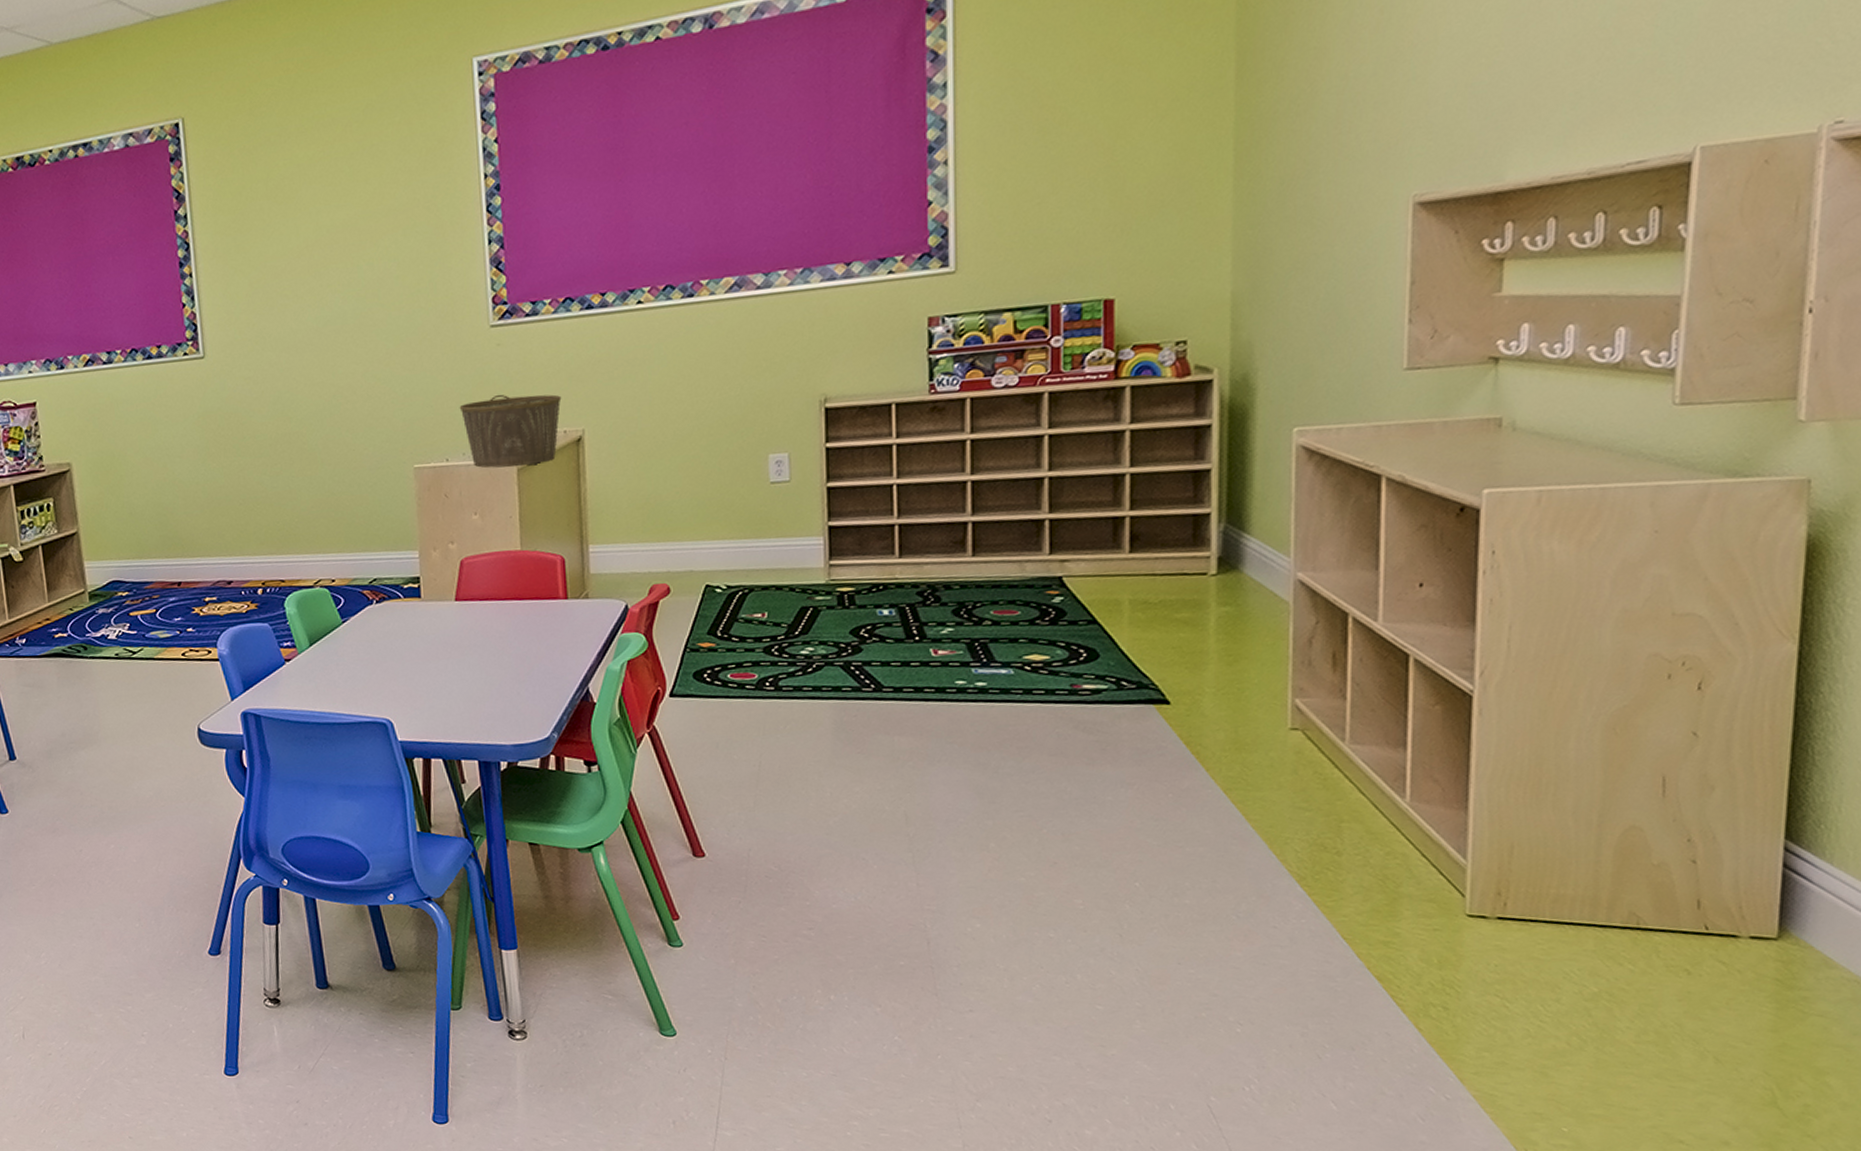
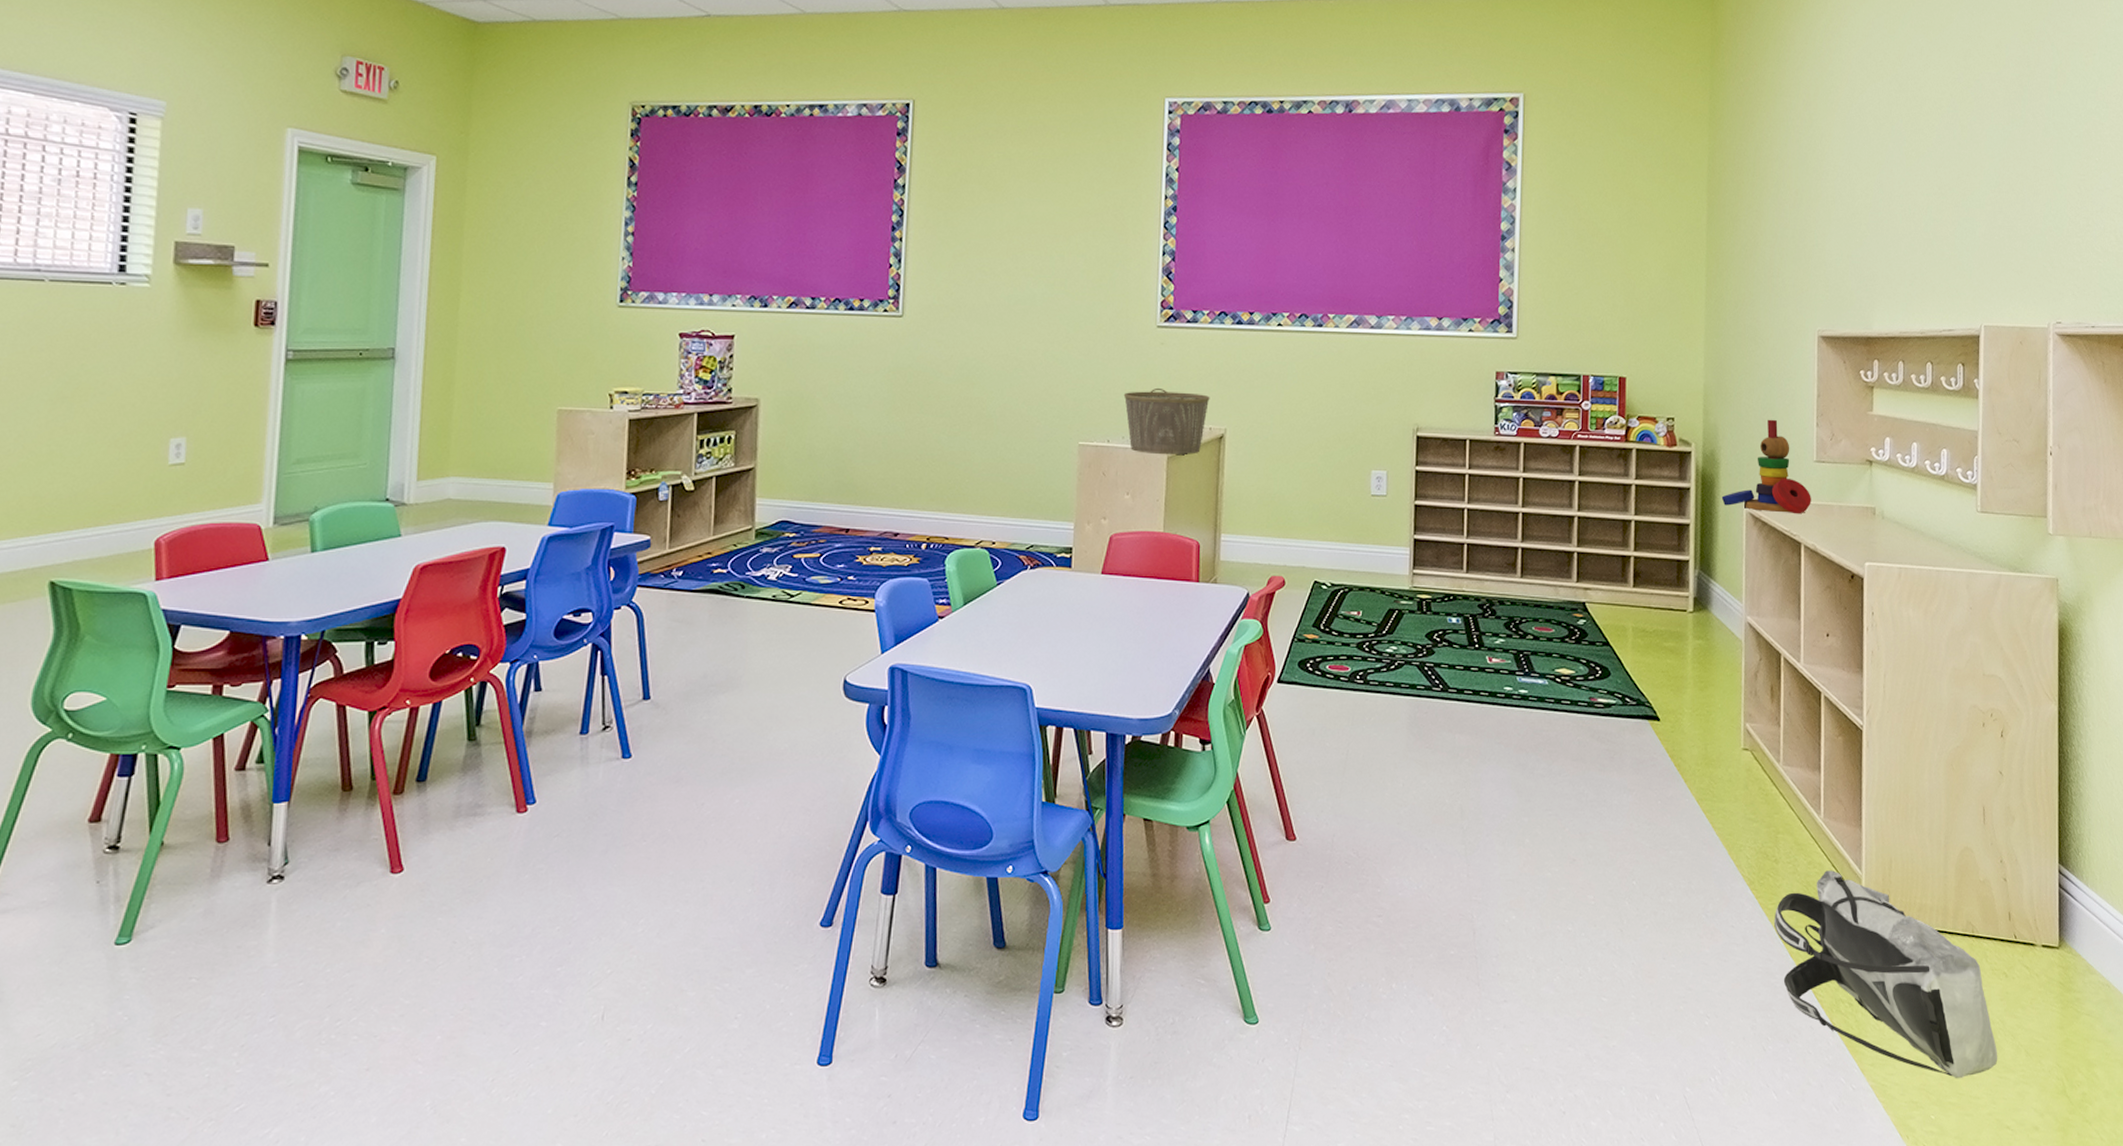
stacking toy: none [1258,322,1399,442] -> present [1721,419,1811,513]
backpack: none [1334,860,1670,1089] -> present [1773,870,1998,1079]

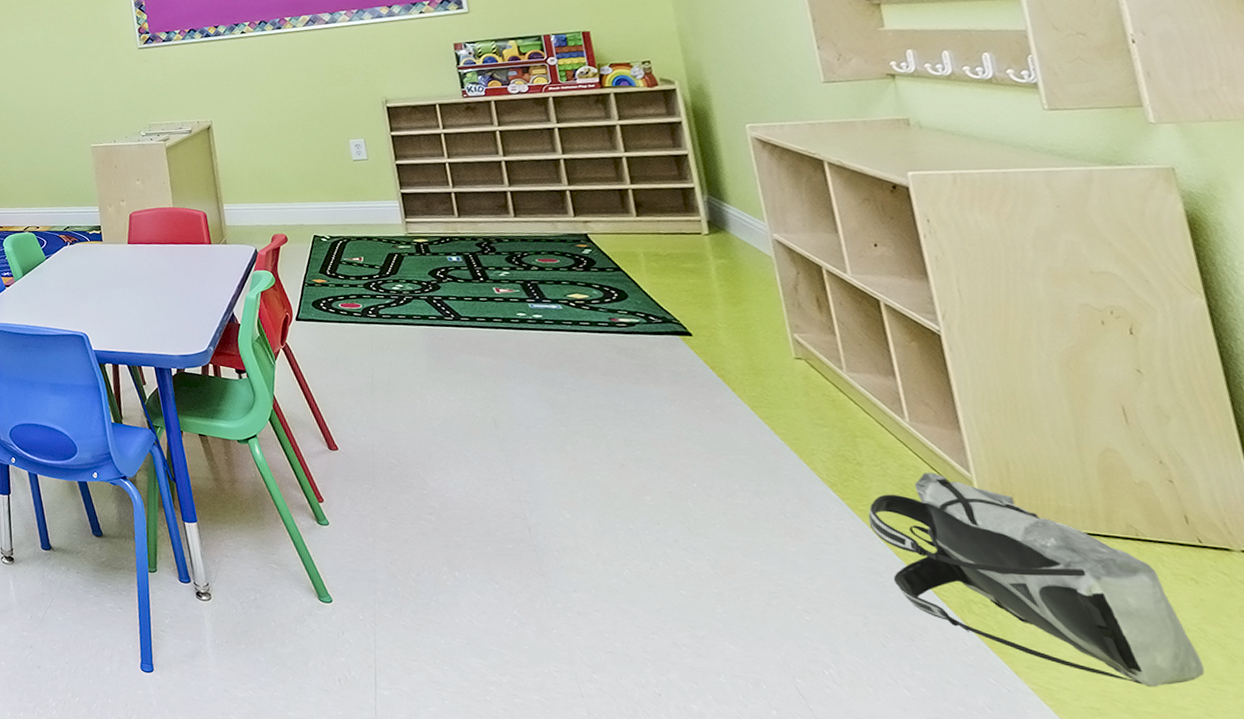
basket: present [1123,387,1210,456] -> none [120,95,194,148]
stacking toy: present [1721,419,1811,513] -> none [719,48,828,135]

